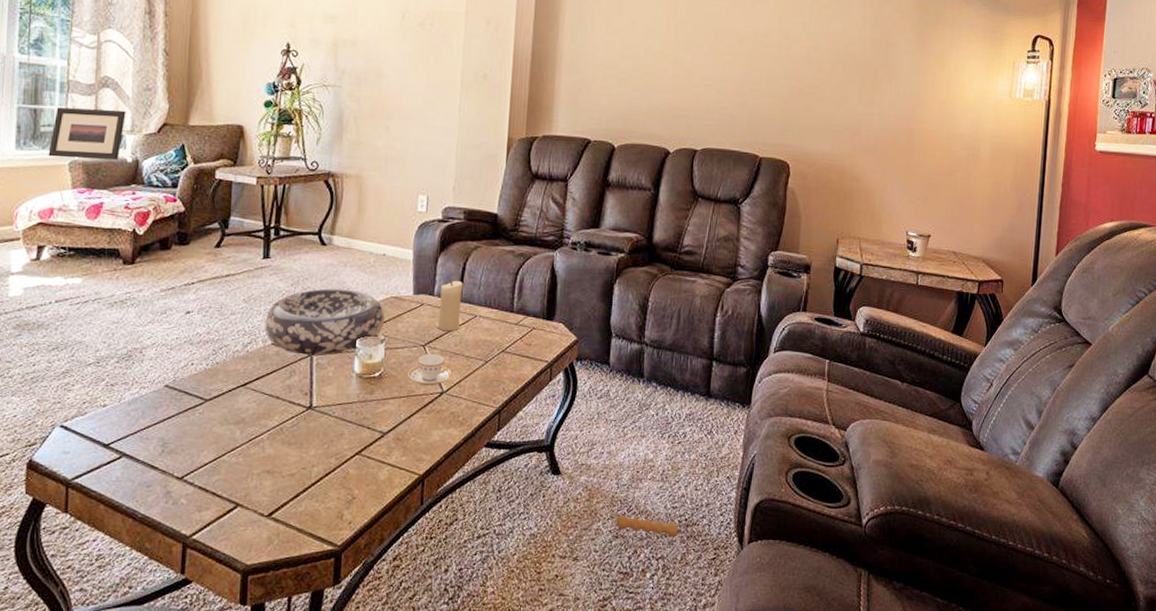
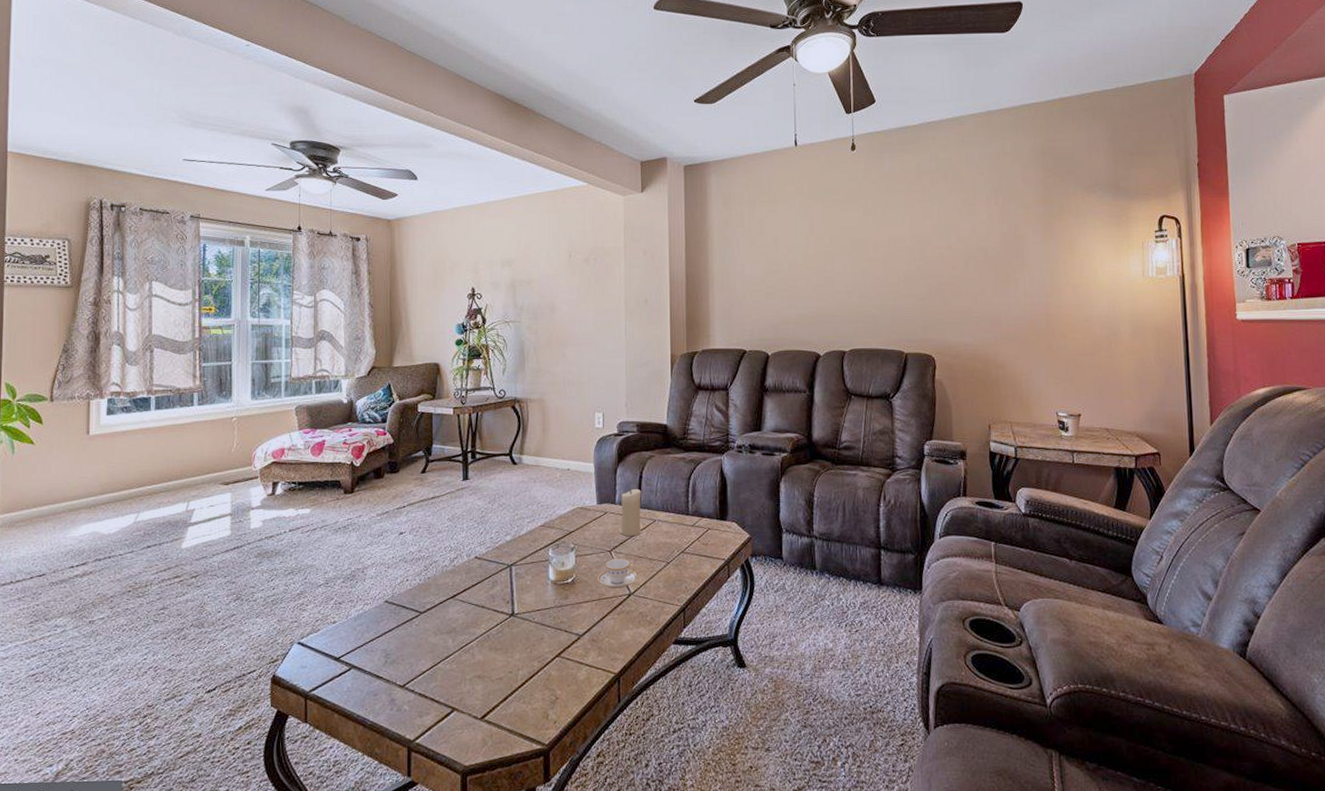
picture frame: present [48,107,126,161] -> none [278,358,340,404]
decorative bowl: present [263,288,385,355] -> none [467,503,573,566]
dog toy: present [616,515,679,538] -> none [803,704,865,725]

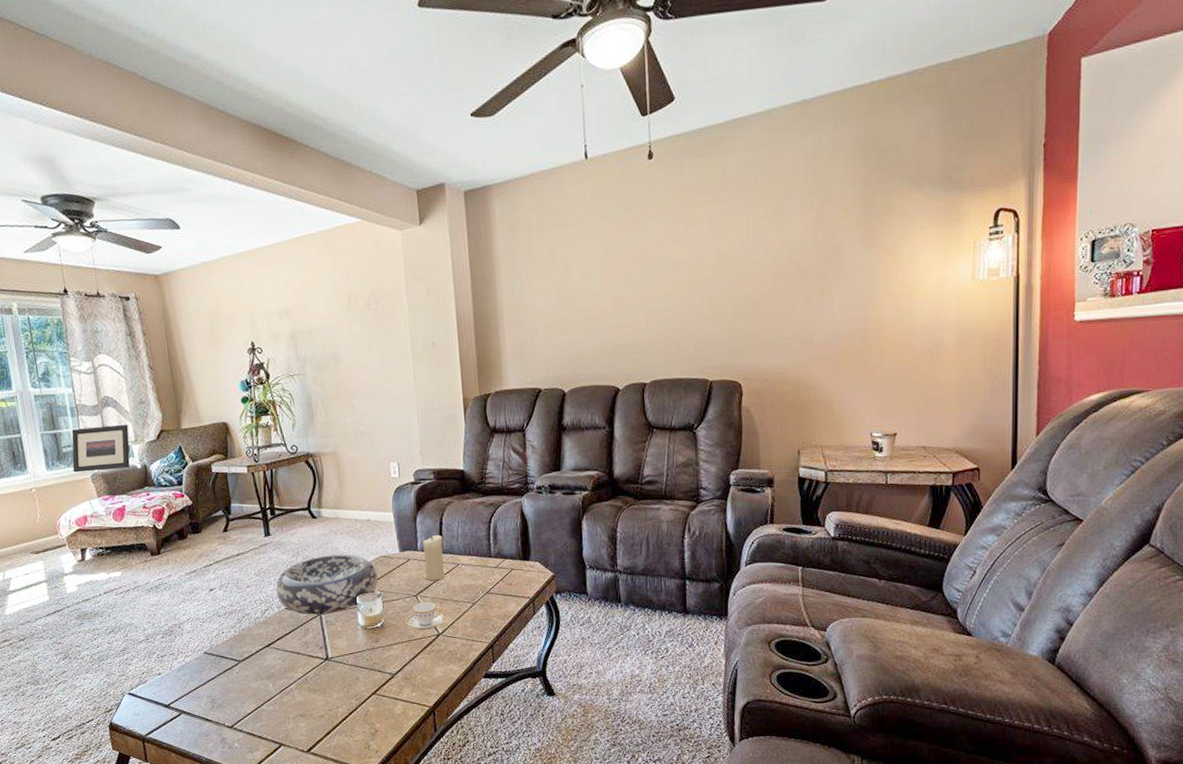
picture frame: none [278,358,340,404] -> present [71,424,130,473]
decorative bowl: none [467,503,573,566] -> present [275,554,378,615]

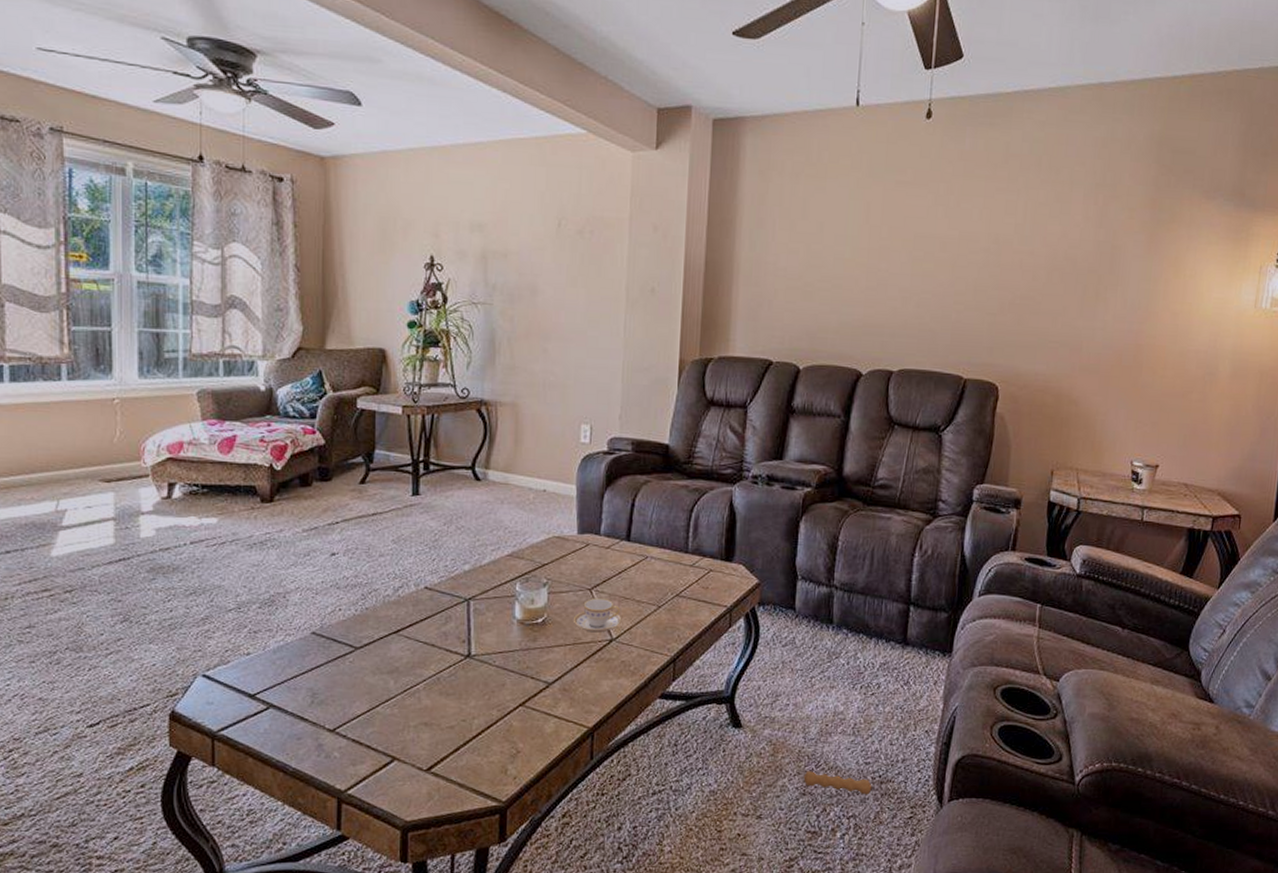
picture frame: present [71,424,130,473] -> none [174,331,256,389]
decorative bowl: present [275,554,378,615] -> none [415,528,547,600]
candle: present [423,534,445,581] -> none [602,518,632,575]
dog toy: none [612,725,672,742] -> present [803,771,872,795]

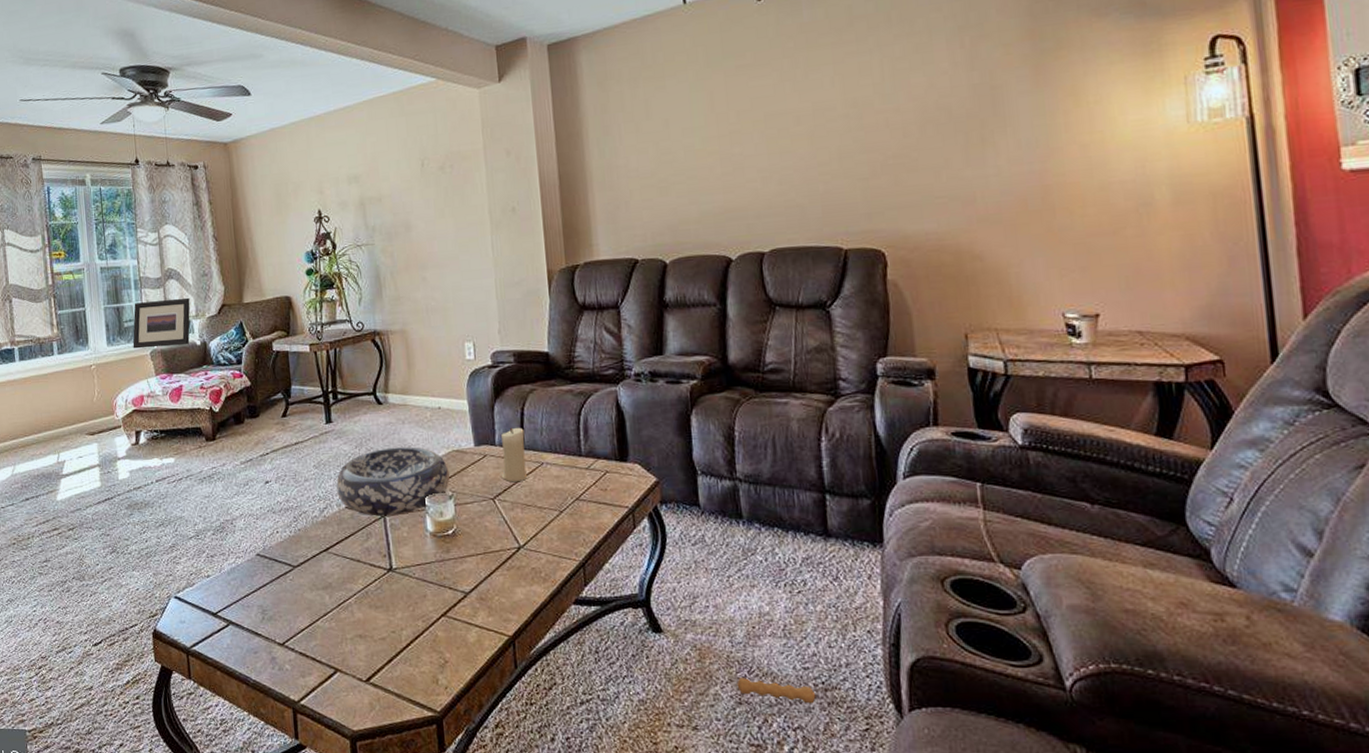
picture frame: none [174,331,256,389] -> present [132,297,190,349]
decorative bowl: none [415,528,547,600] -> present [335,447,450,516]
teacup: present [574,598,622,633] -> none [481,507,527,541]
candle: none [602,518,632,575] -> present [501,427,527,483]

